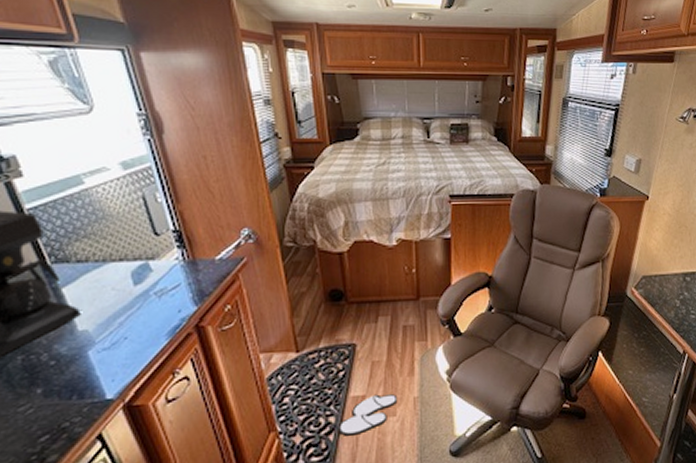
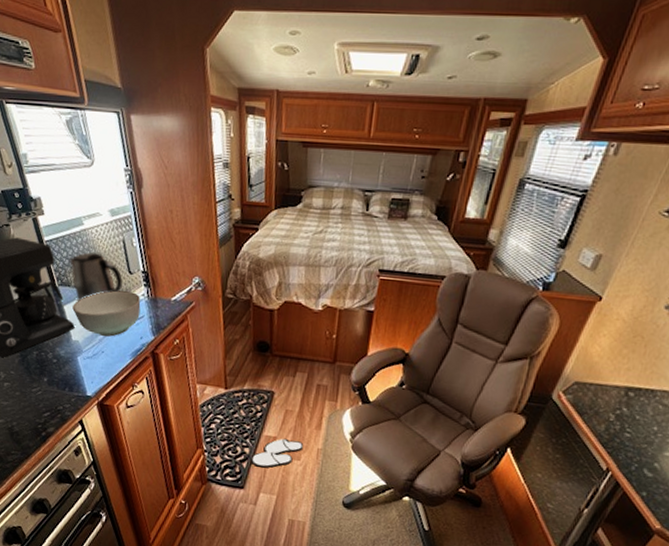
kettle: none [65,215,146,279] -> present [69,251,123,301]
bowl: none [75,257,175,318] -> present [72,290,141,337]

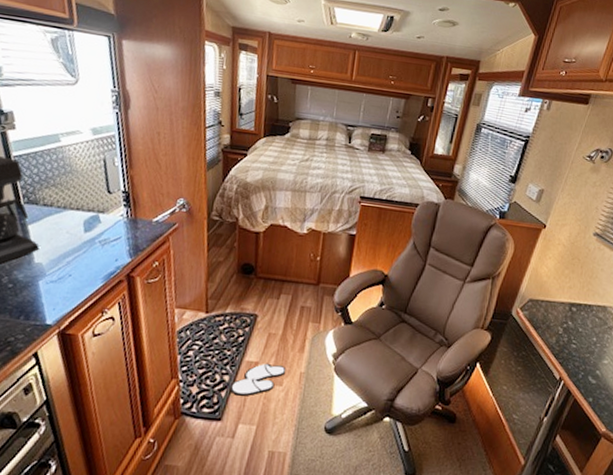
kettle: present [69,251,123,301] -> none [39,169,100,220]
bowl: present [72,290,141,337] -> none [38,210,119,259]

